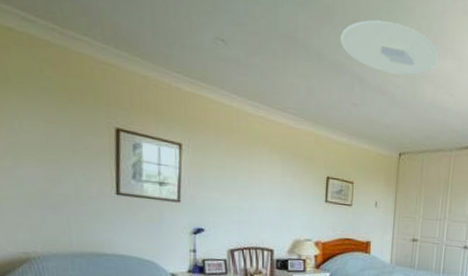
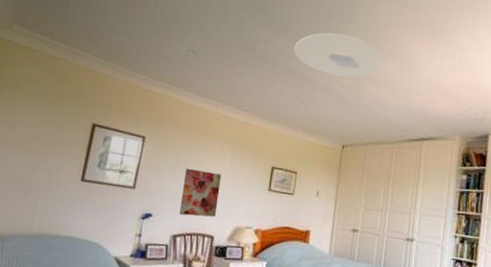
wall art: none [233,178,274,231] -> present [179,168,222,217]

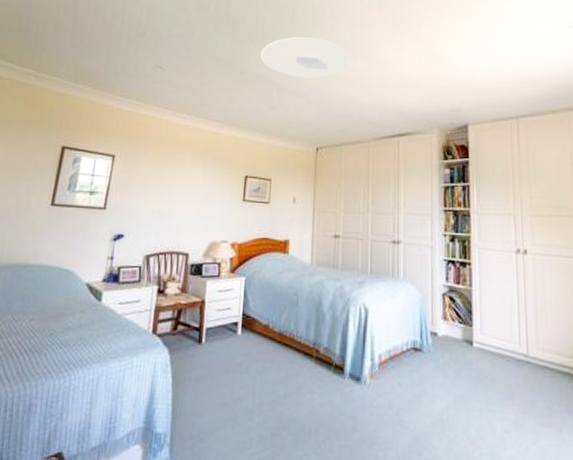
wall art: present [179,168,222,217] -> none [151,184,194,234]

